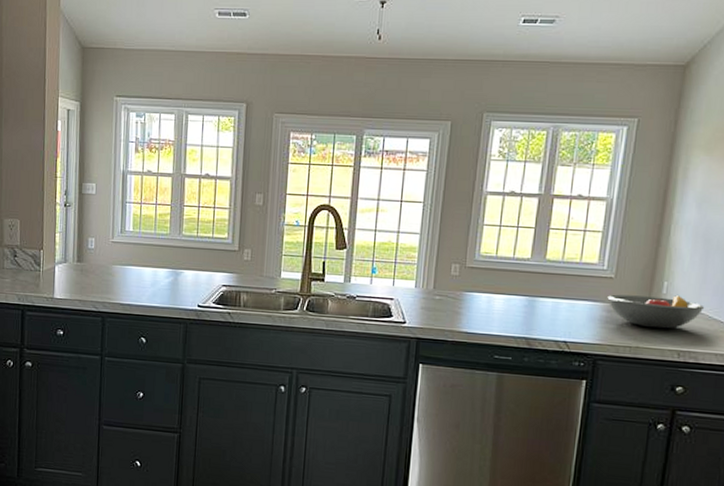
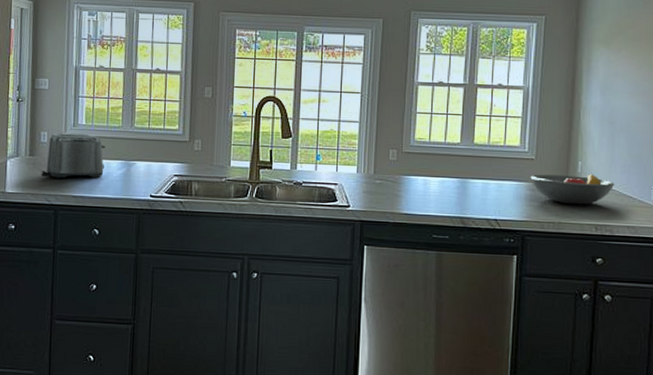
toaster: none [87,239,153,286] -> present [39,133,105,178]

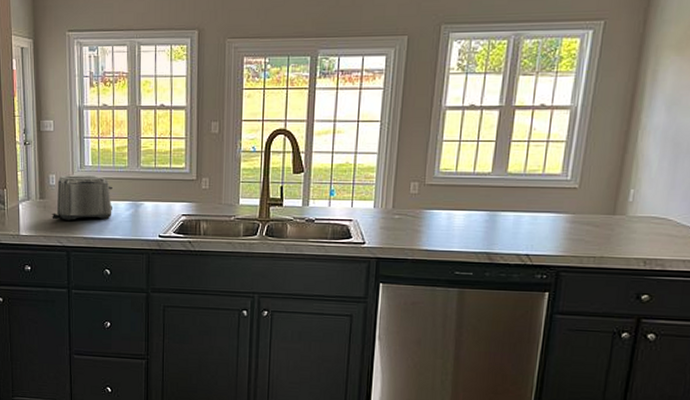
fruit bowl: present [530,174,615,205] -> none [571,203,673,237]

